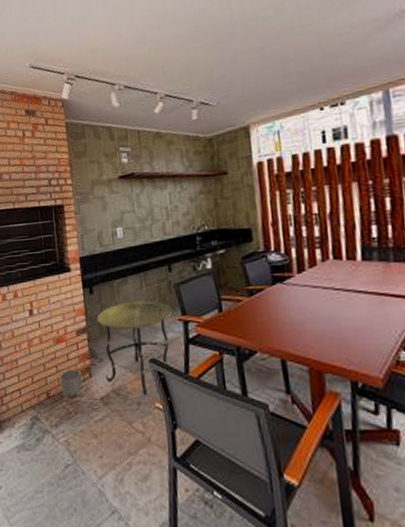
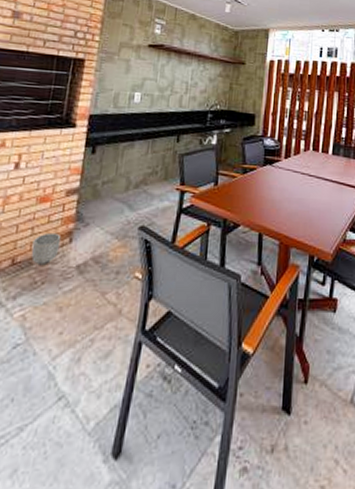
side table: present [96,300,173,396] -> none [88,166,173,265]

